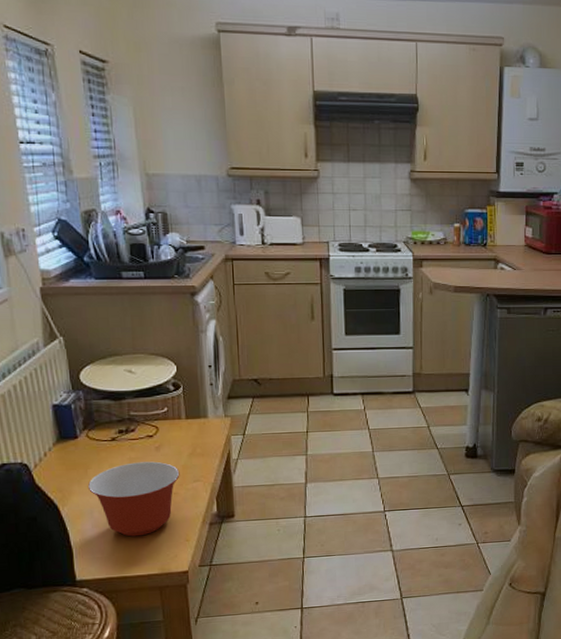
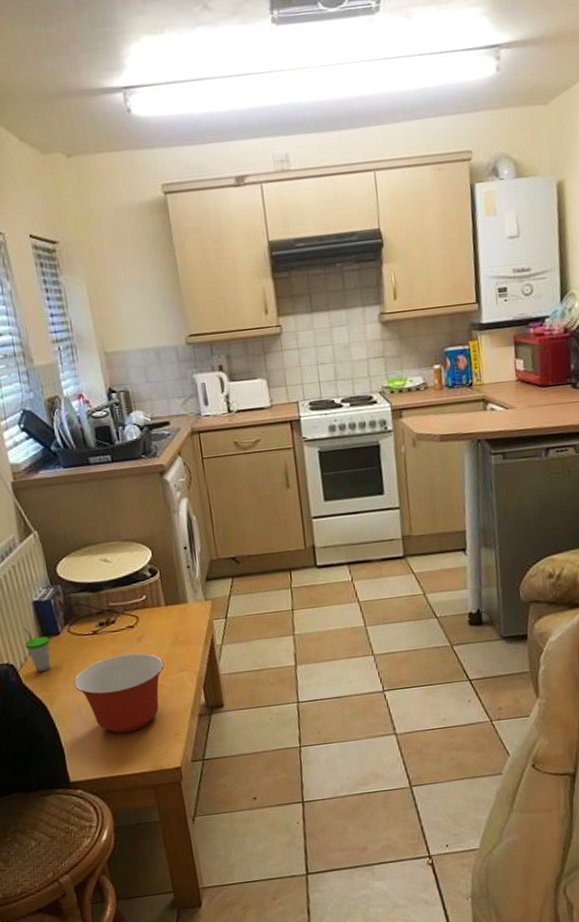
cup: none [40,430,67,474] -> present [23,628,51,673]

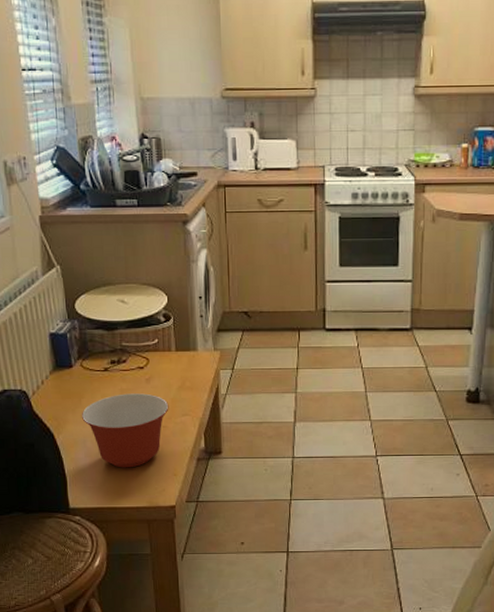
cup: present [23,628,51,673] -> none [38,358,62,402]

